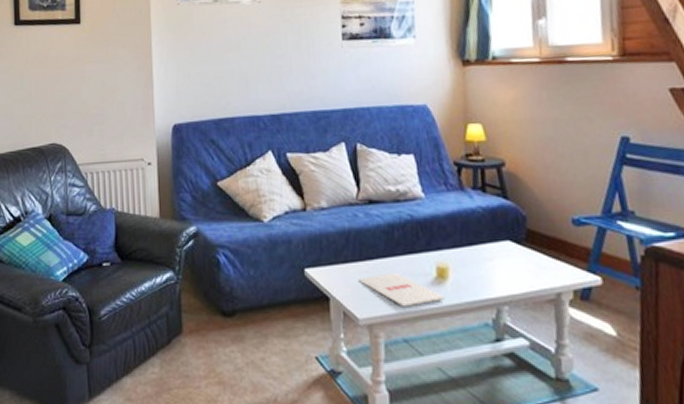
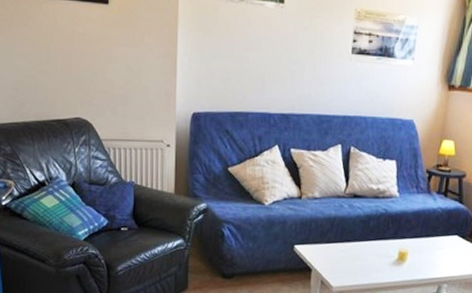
magazine: present [358,272,446,307] -> none [336,253,402,280]

